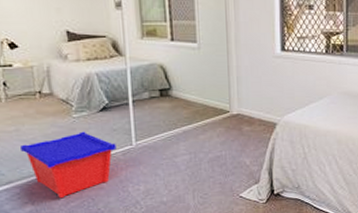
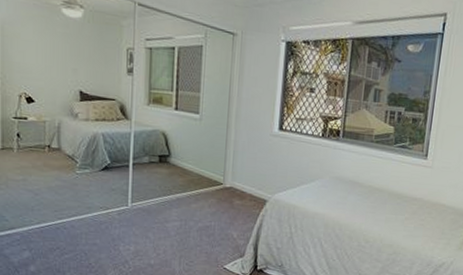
storage bin: present [21,131,117,199] -> none [26,187,113,250]

